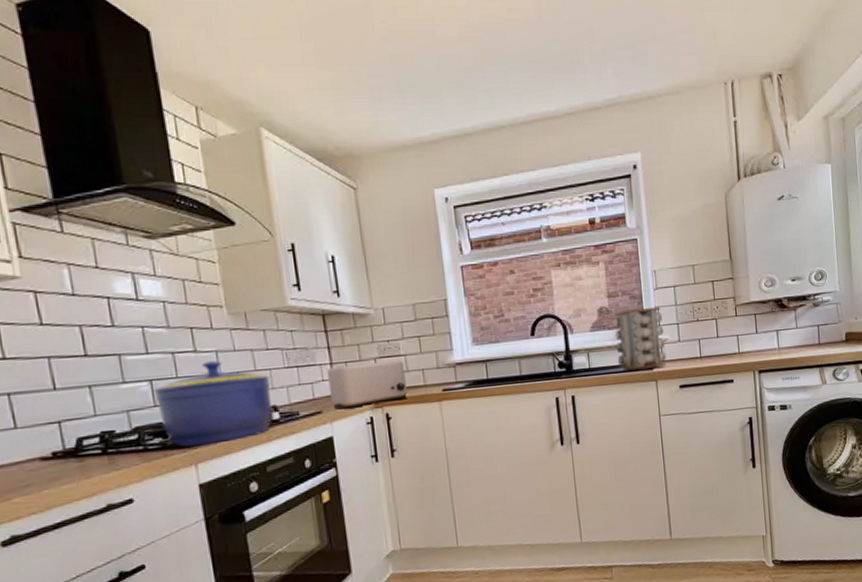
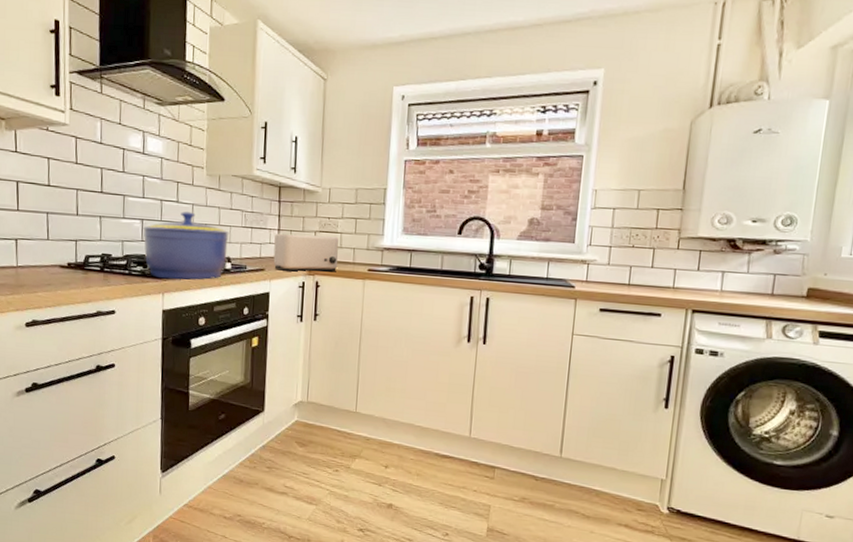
spice rack: present [613,300,667,371] -> none [538,216,595,287]

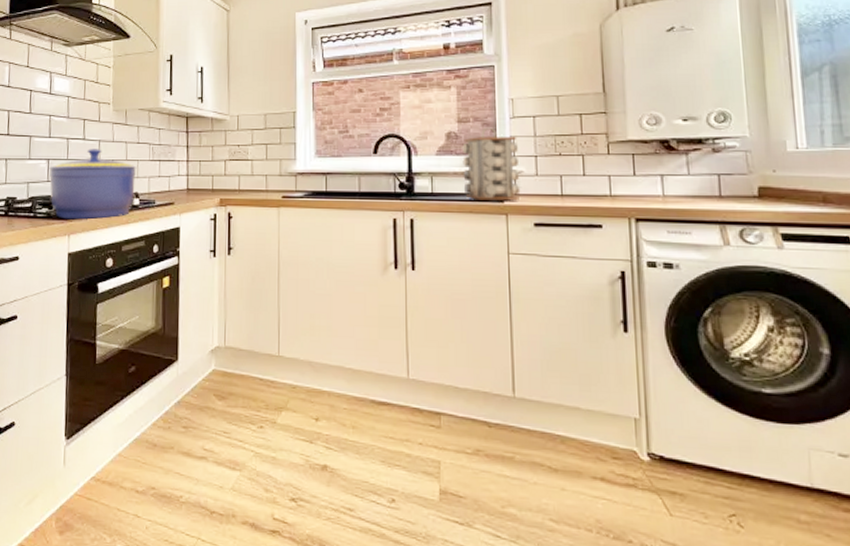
toaster: present [273,233,339,273] -> none [183,163,251,205]
spice rack: none [538,216,595,287] -> present [462,127,521,202]

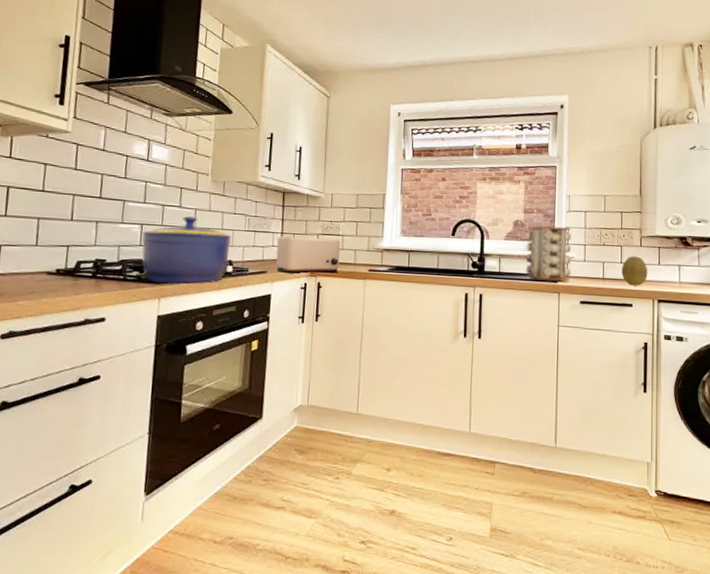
toaster: none [183,163,251,205] -> present [275,236,340,274]
fruit: none [585,166,621,203] -> present [621,256,648,286]

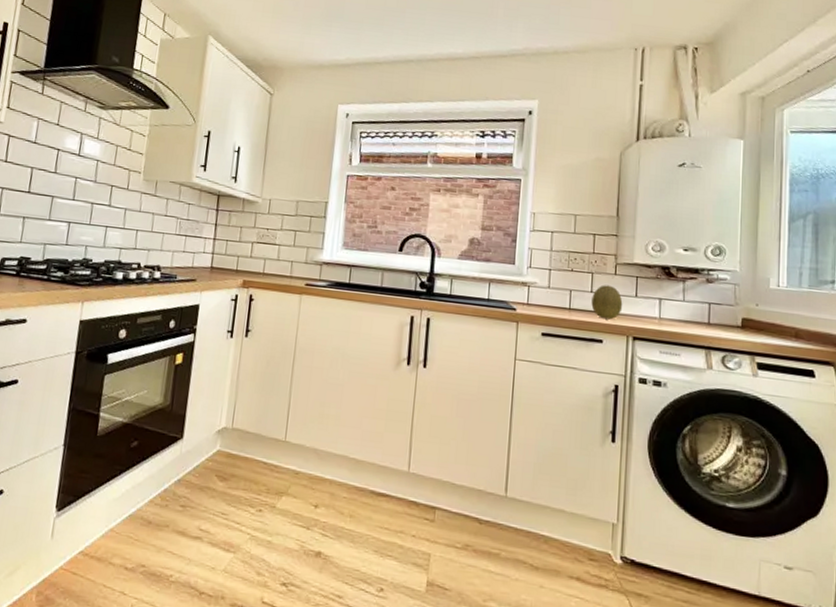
cooking pot: present [141,216,232,284] -> none [67,216,162,289]
toaster: present [275,236,340,274] -> none [205,242,277,286]
spice rack: present [525,218,571,282] -> none [480,237,535,310]

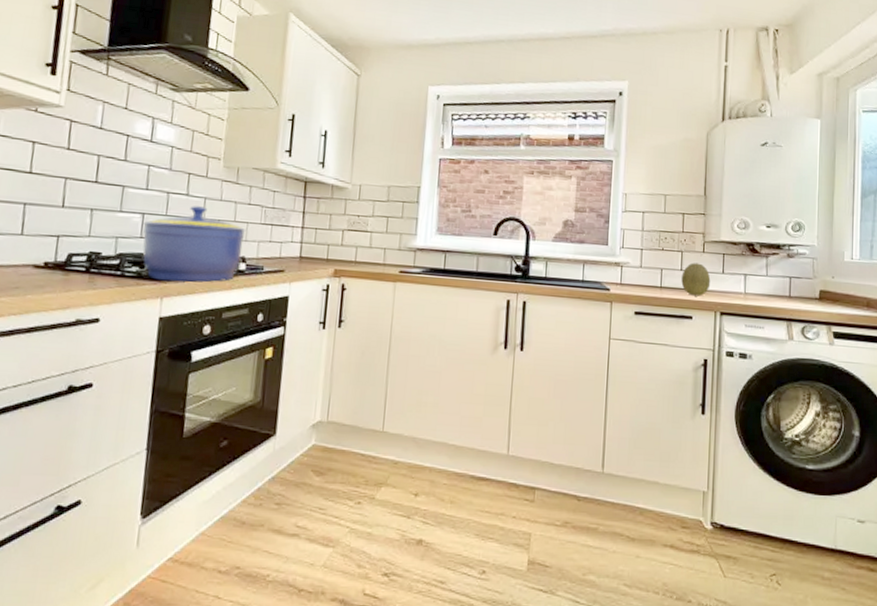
cooking pot: none [67,216,162,289] -> present [142,206,246,282]

